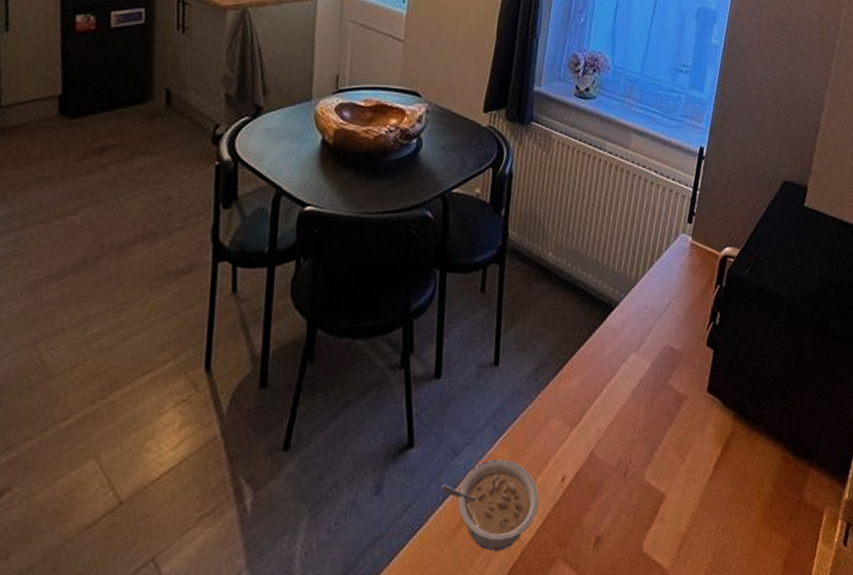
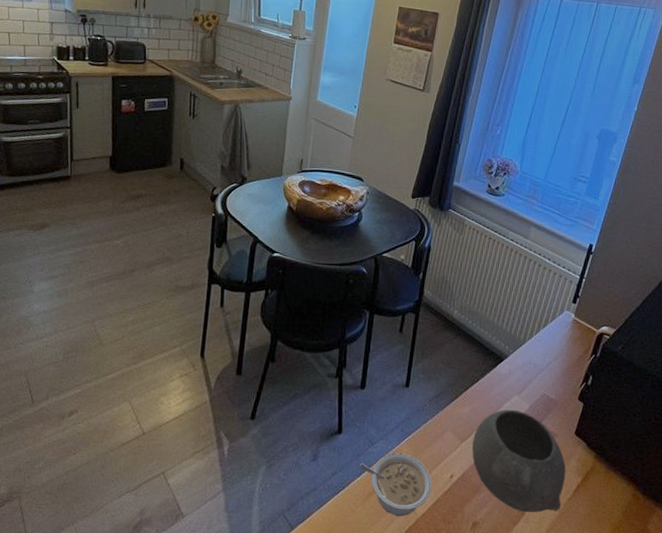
bowl: none [586,372,703,510] -> present [472,409,566,513]

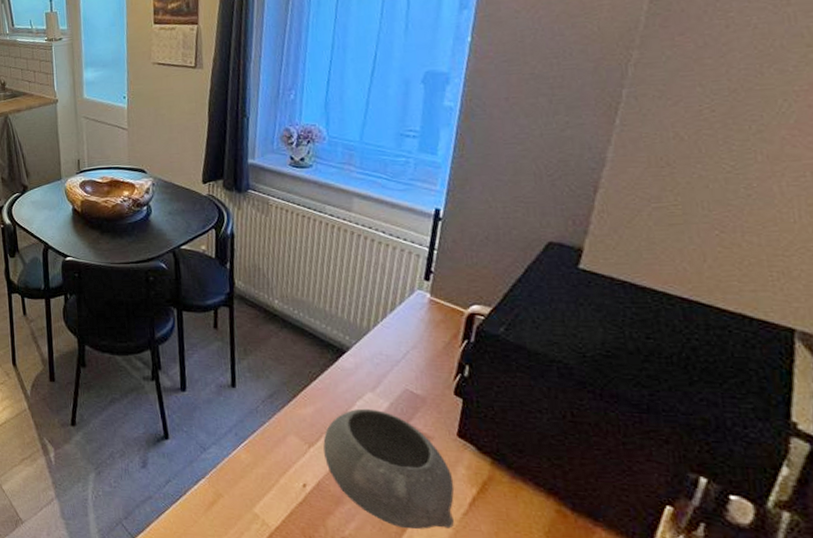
legume: present [360,452,432,517] -> none [195,459,283,529]

